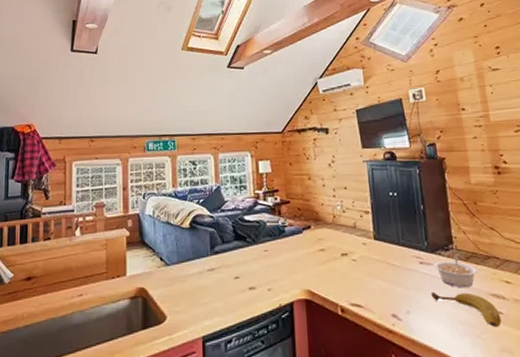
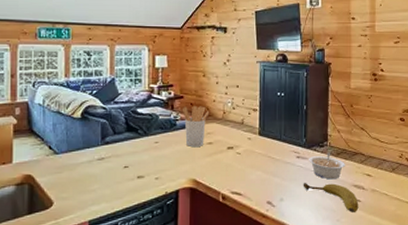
utensil holder: none [290,210,319,254] -> present [183,106,210,146]

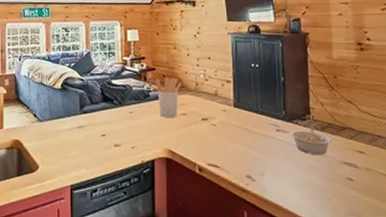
fruit: present [303,183,359,212] -> none [285,158,352,192]

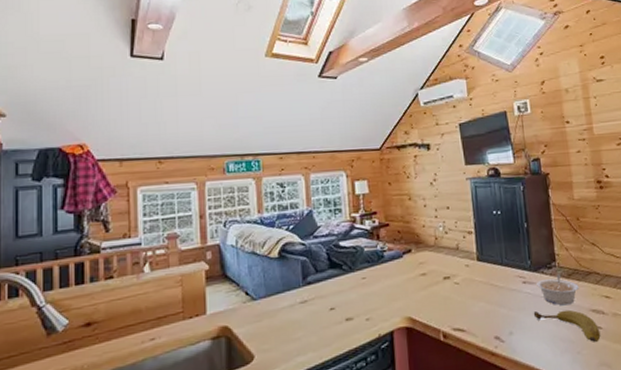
utensil holder: present [155,78,182,117] -> none [390,233,420,280]
fruit: none [285,158,352,192] -> present [533,309,601,342]

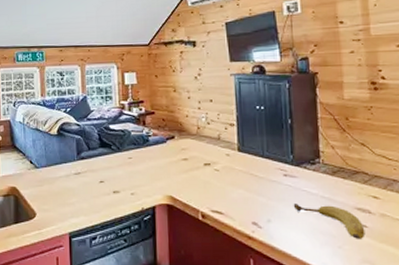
legume: present [537,274,579,306] -> none [298,170,344,201]

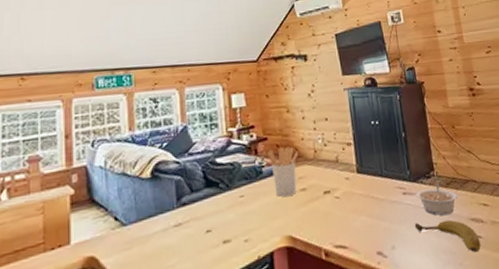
utensil holder: none [155,121,183,162] -> present [268,146,299,197]
legume: none [298,170,344,201] -> present [416,183,458,216]

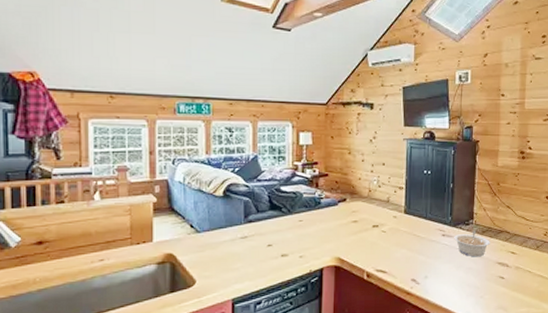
utensil holder: present [268,146,299,197] -> none [328,184,355,225]
fruit: present [414,219,481,252] -> none [447,261,502,289]

